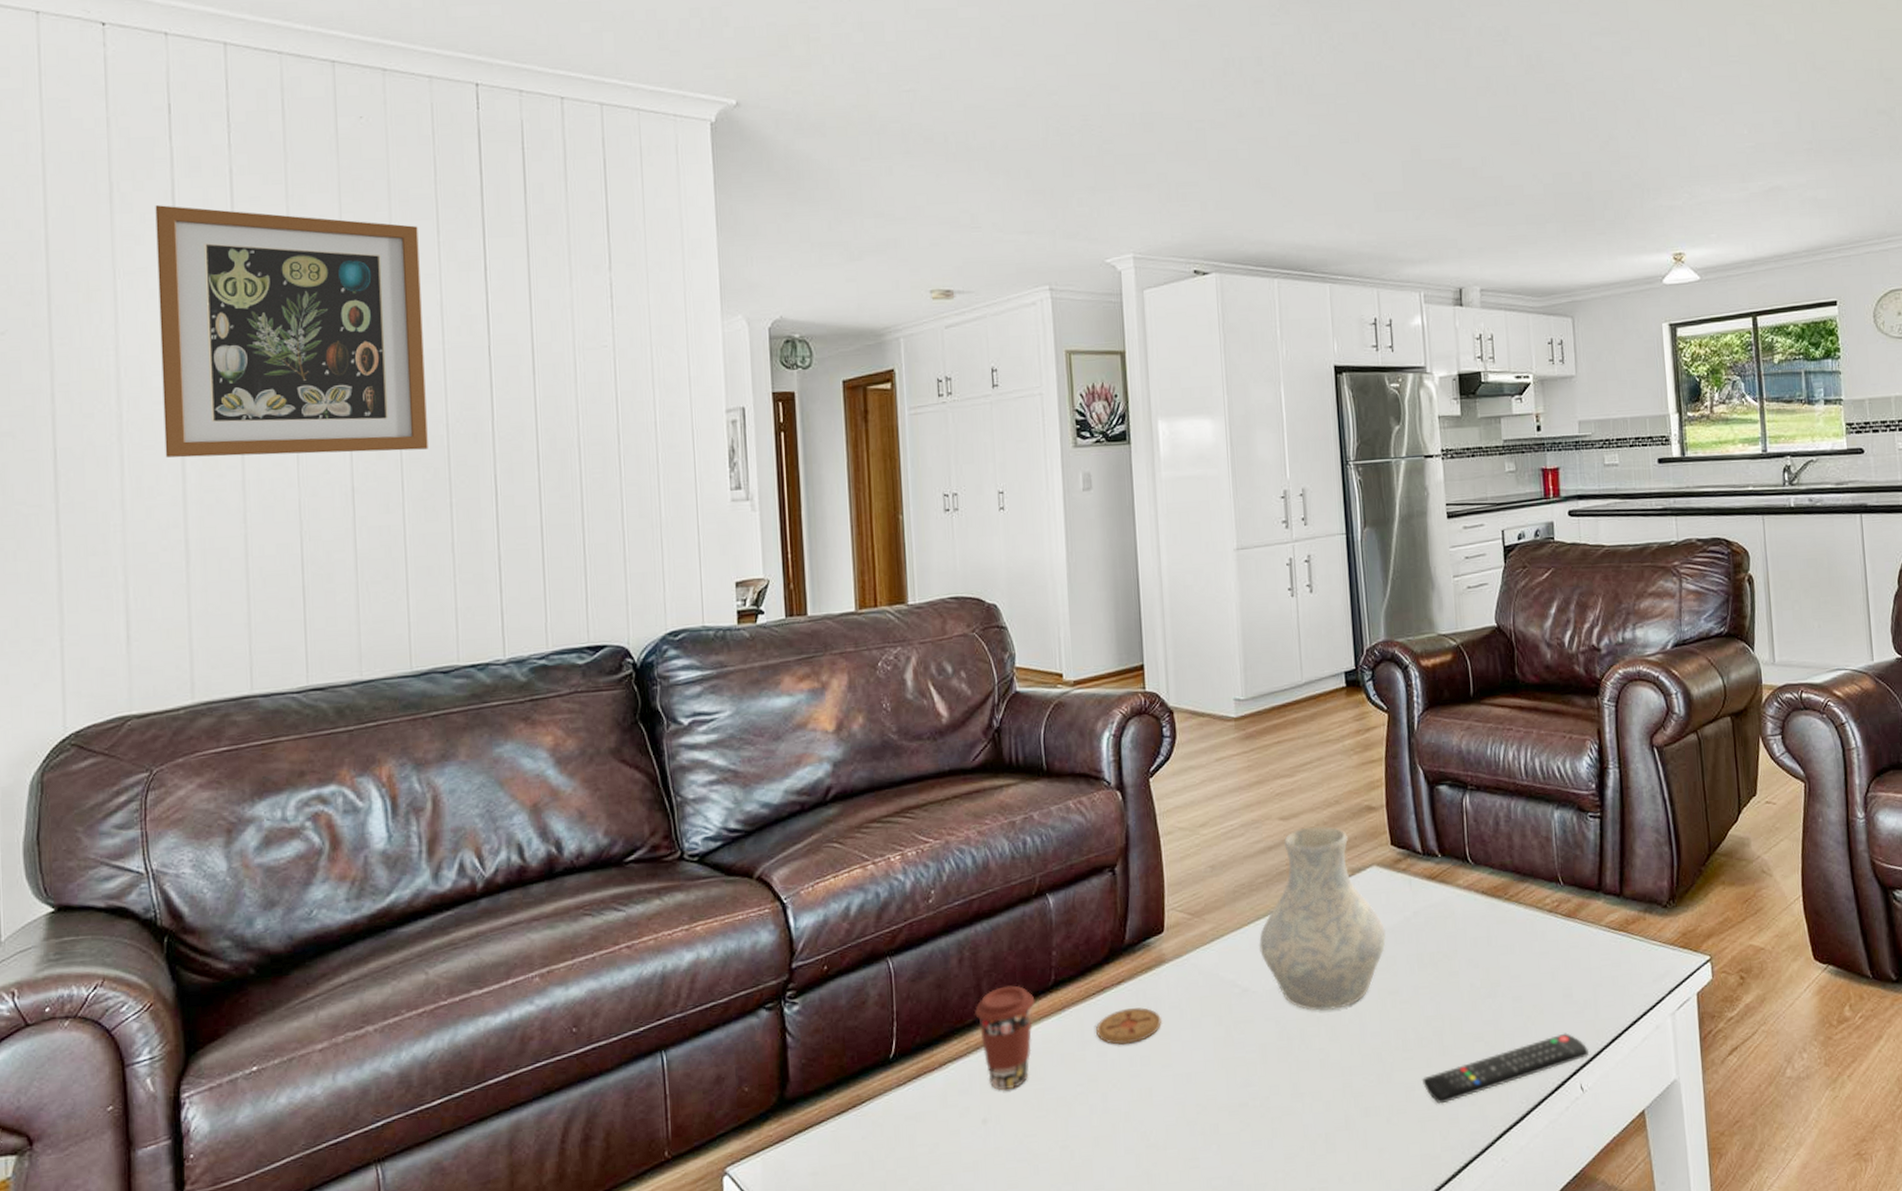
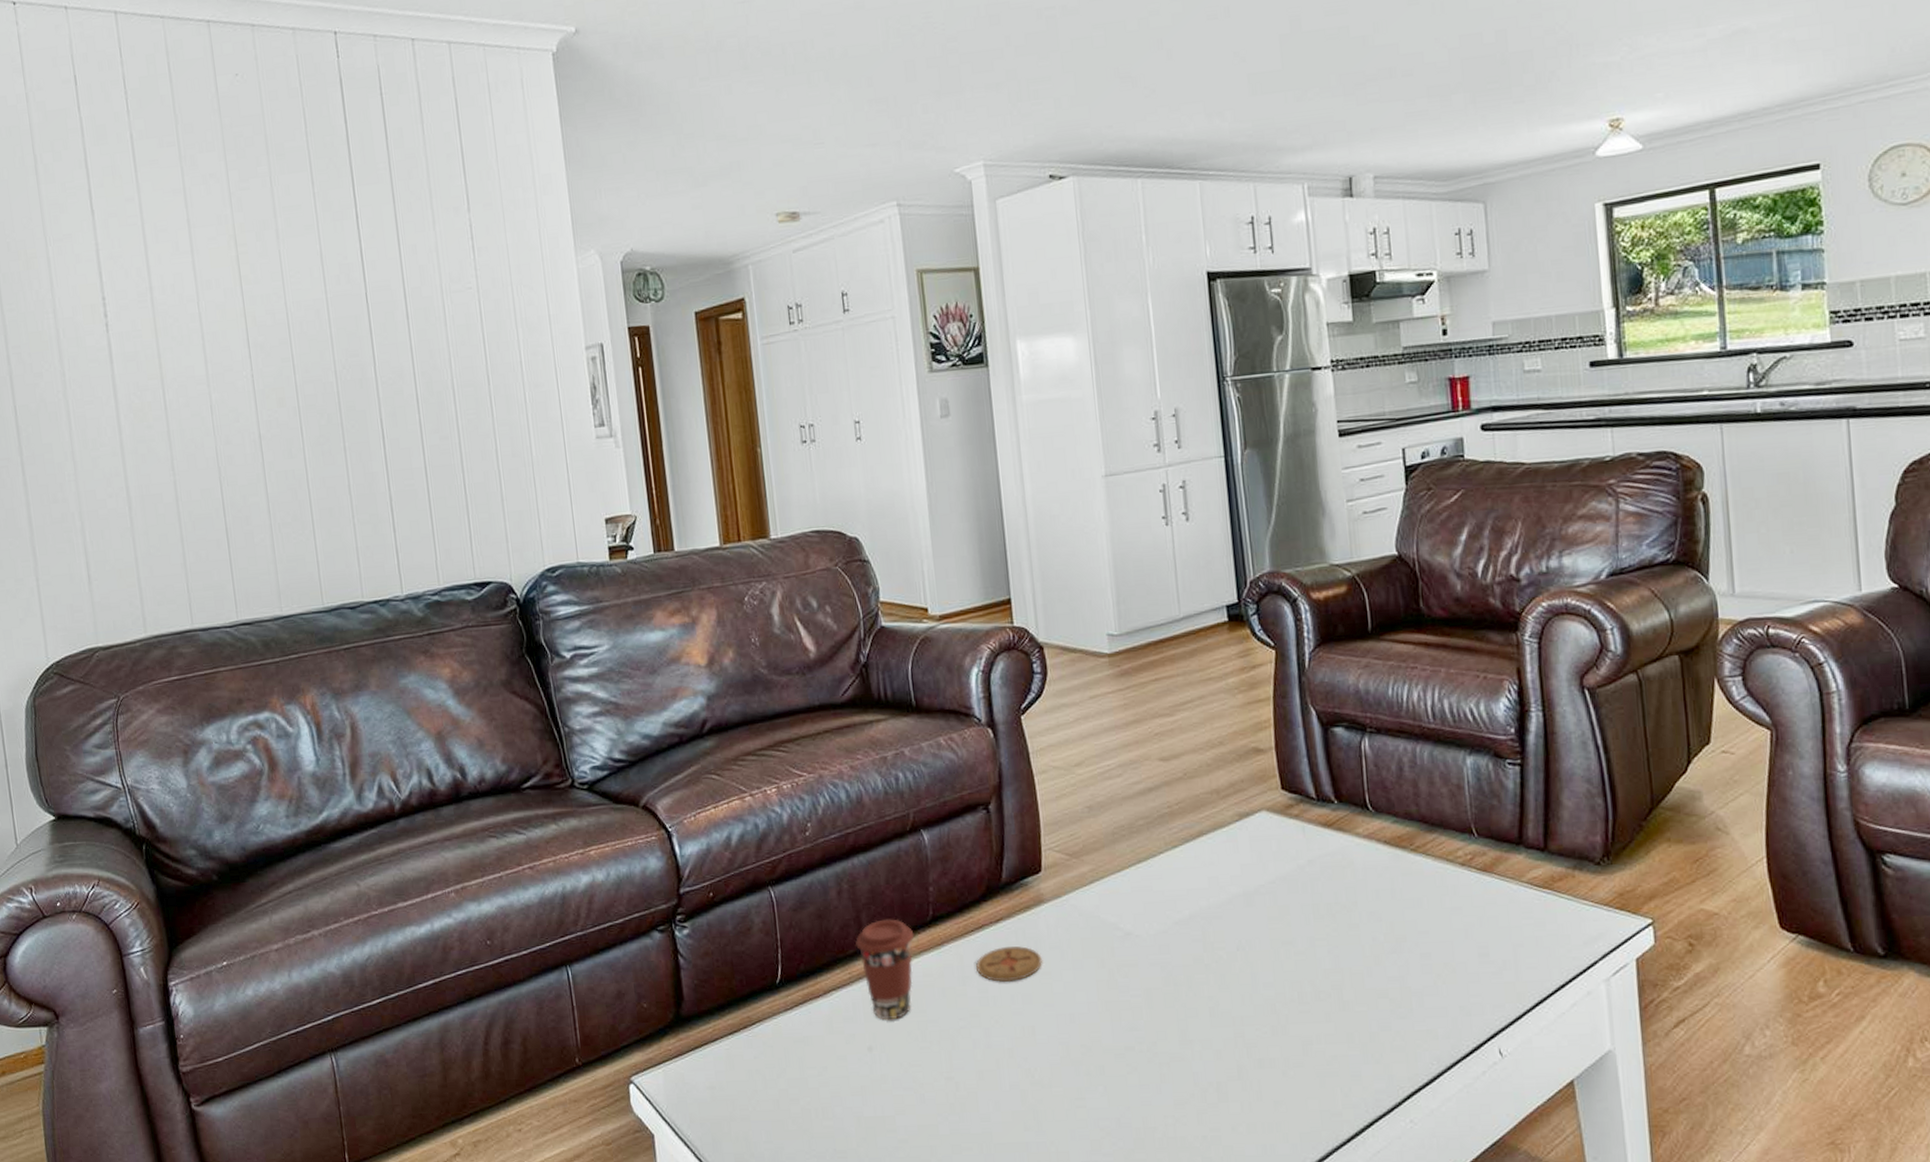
wall art: present [155,205,428,458] -> none [73,173,321,412]
vase: present [1258,826,1387,1011] -> none [1140,768,1279,959]
remote control: present [1421,1033,1589,1104] -> none [1319,994,1508,1060]

